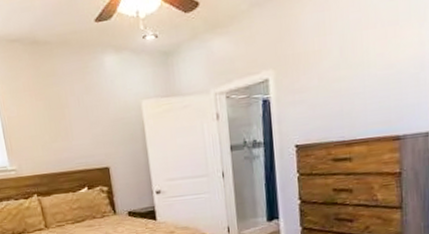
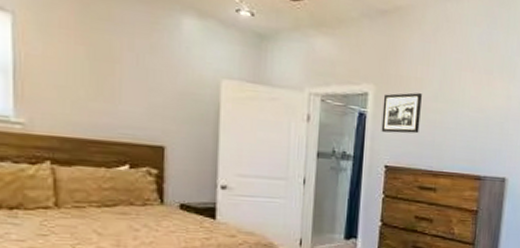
picture frame: none [284,66,325,113] -> present [381,92,422,134]

